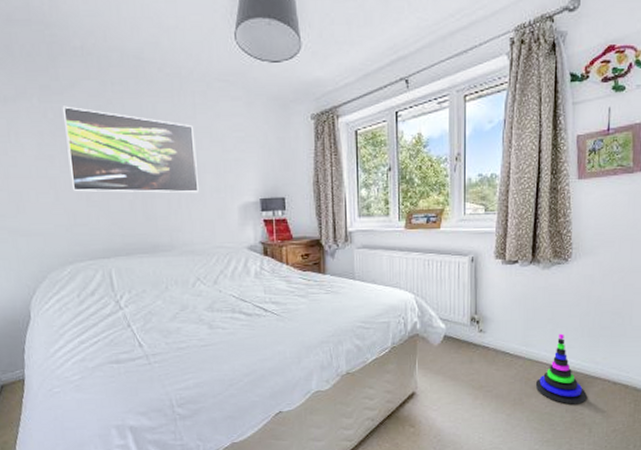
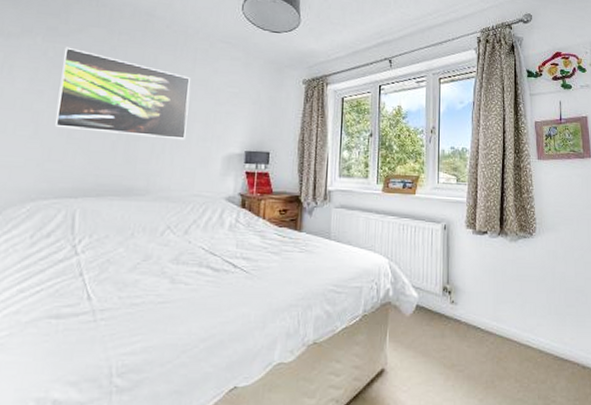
stacking toy: present [535,333,587,405] -> none [507,309,558,390]

